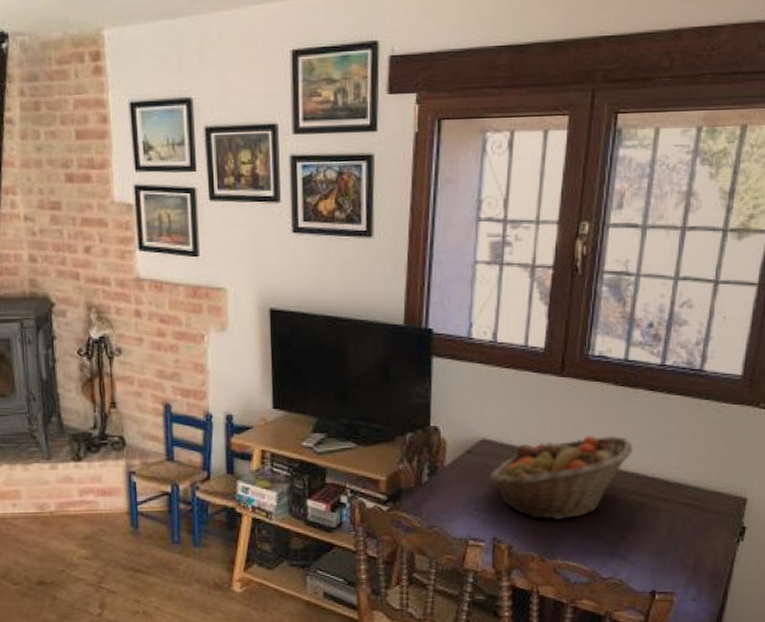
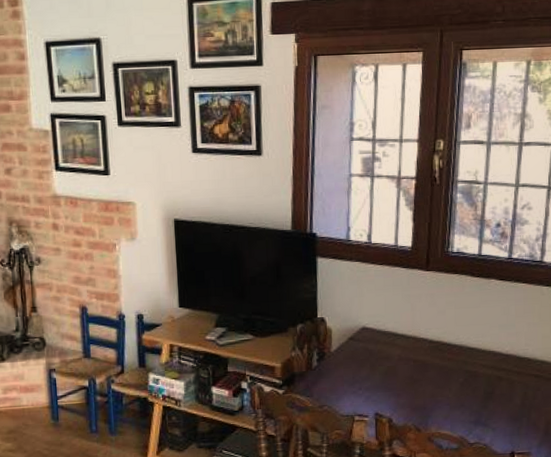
fruit basket: present [490,434,634,520] -> none [370,319,490,395]

